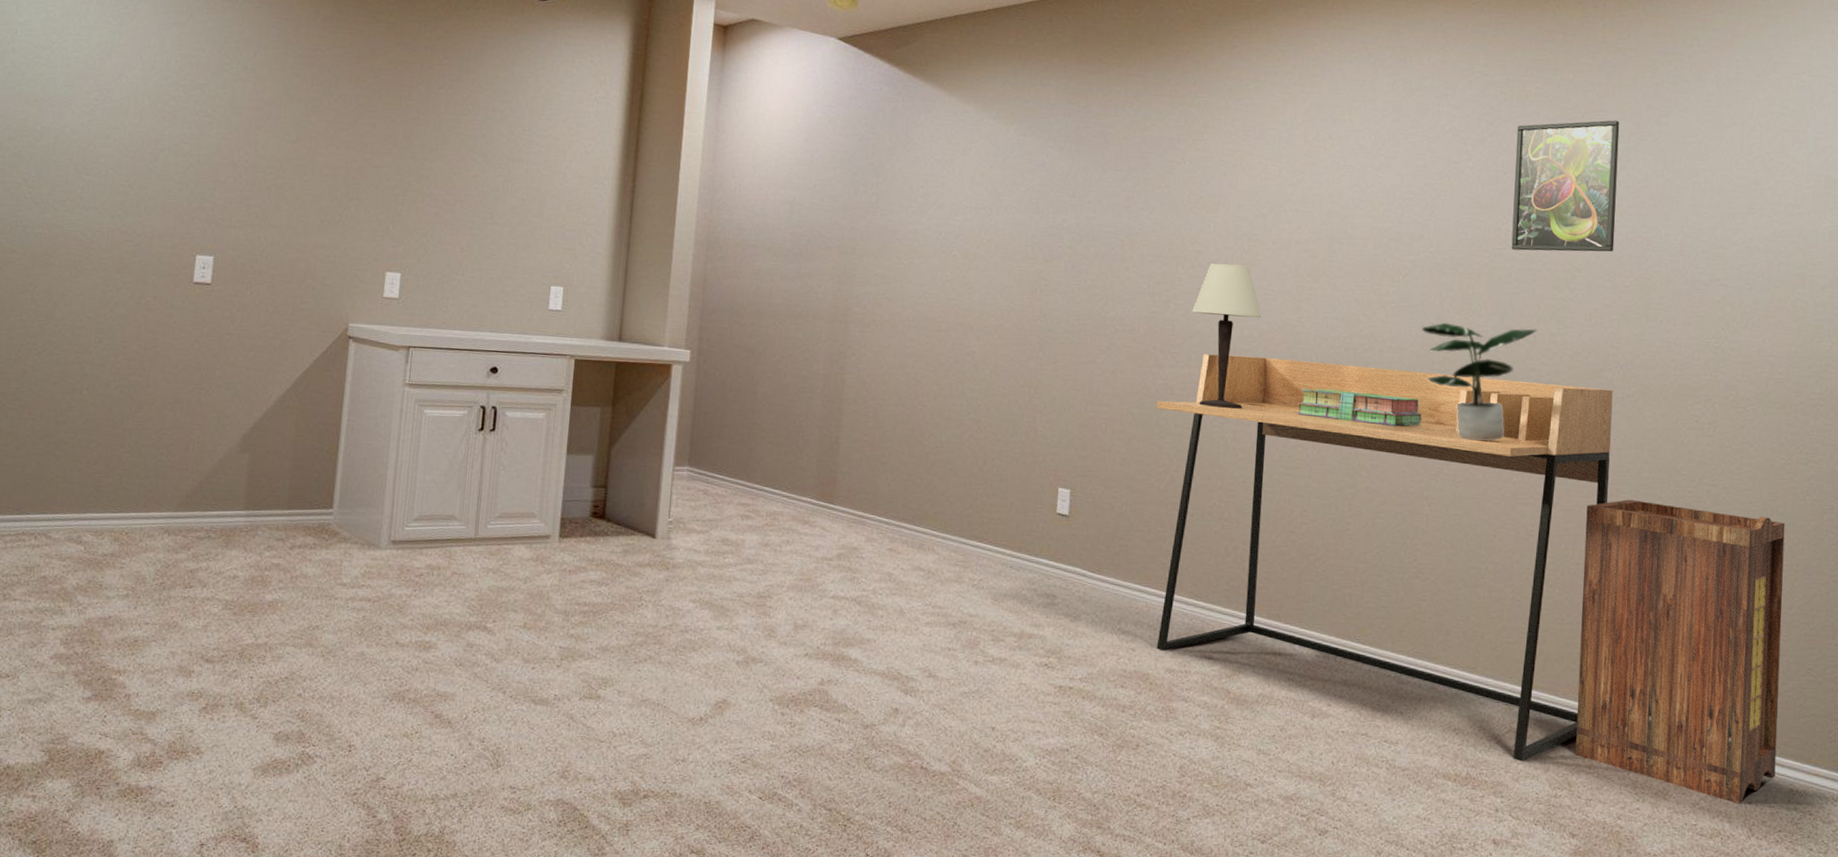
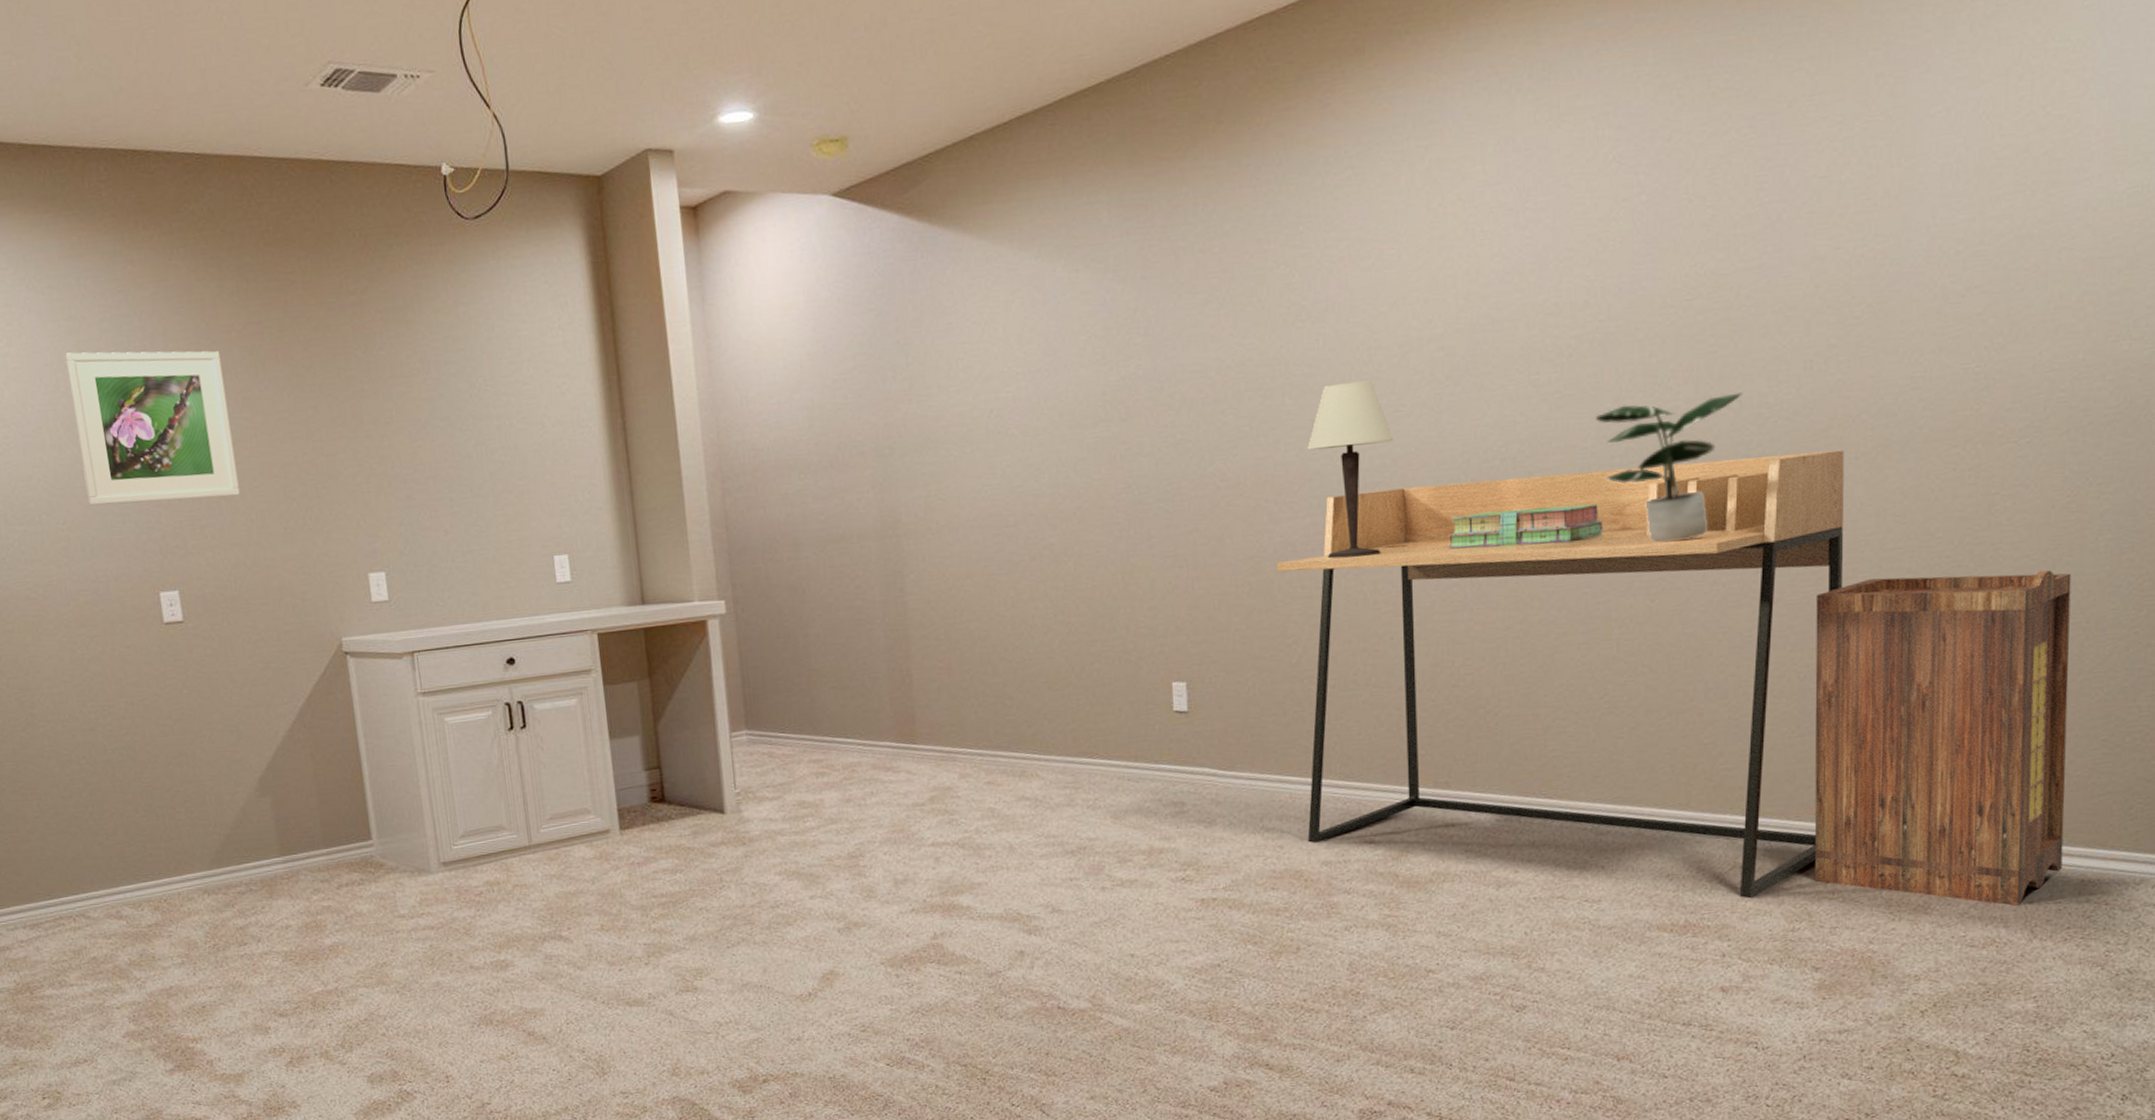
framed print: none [154,40,302,185] -> present [65,351,240,506]
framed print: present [1511,120,1620,252] -> none [1702,102,1840,298]

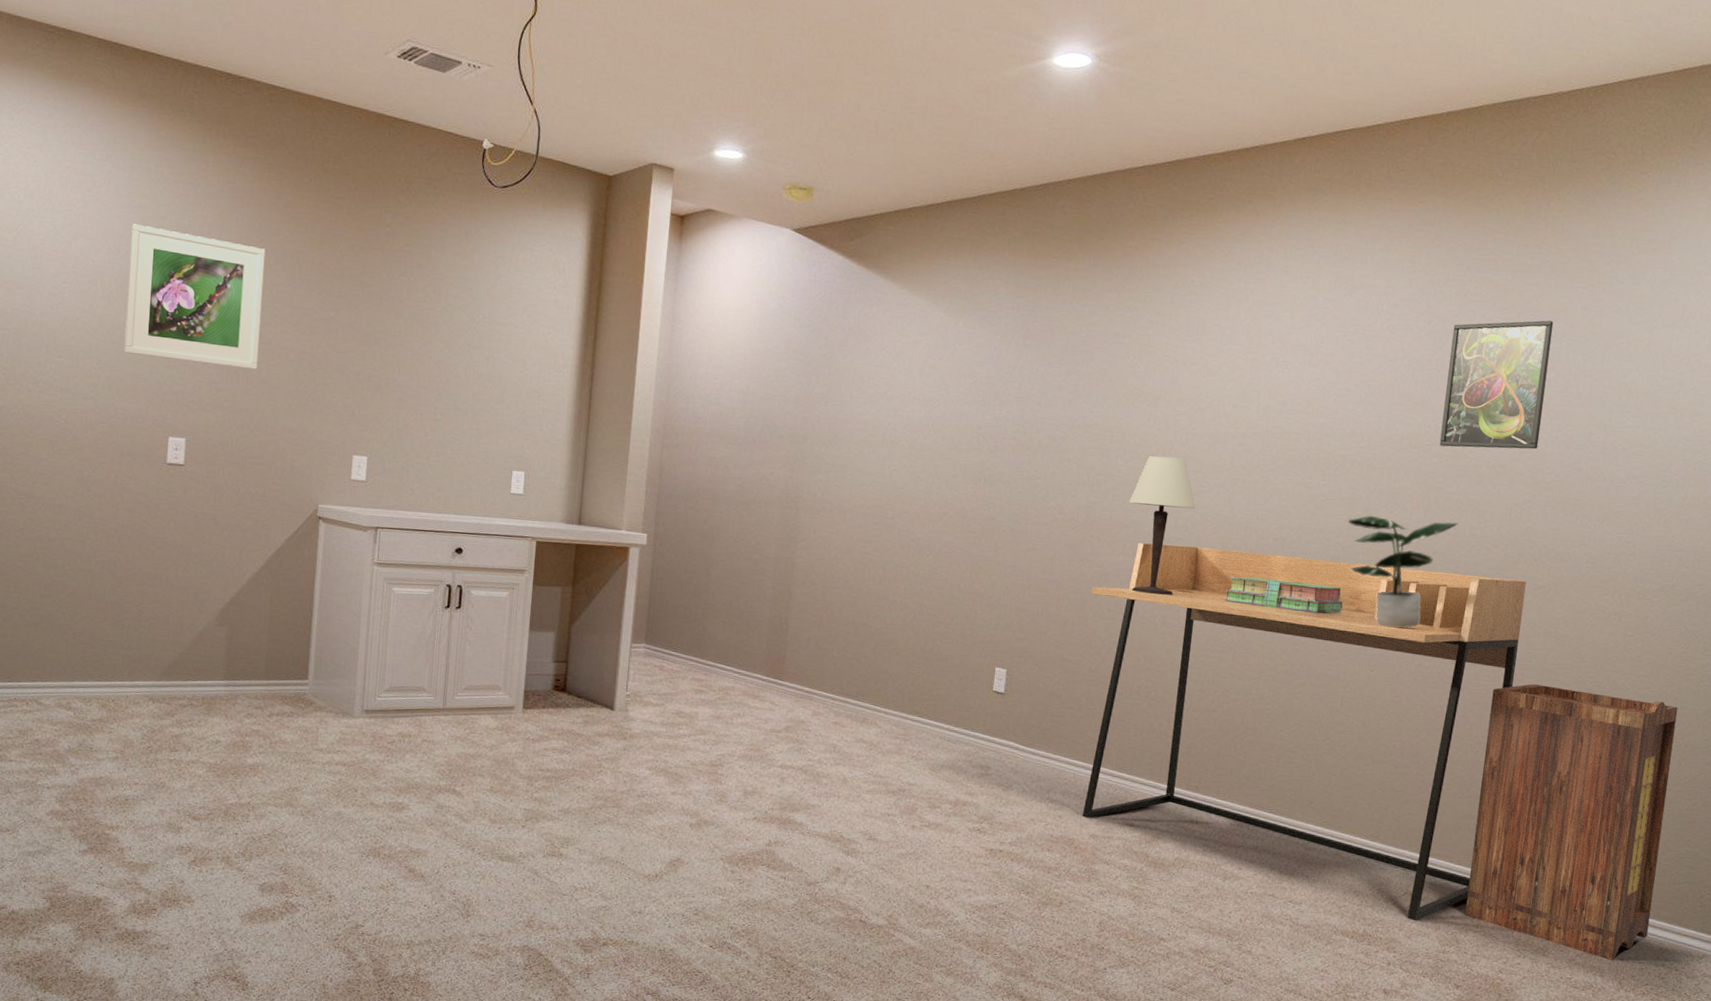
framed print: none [1702,102,1840,298] -> present [1439,320,1554,450]

